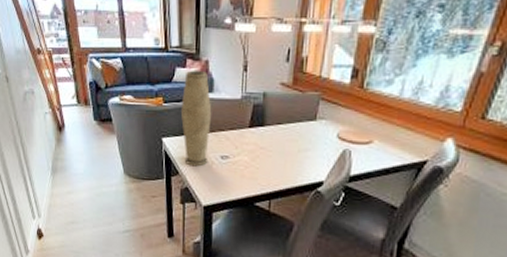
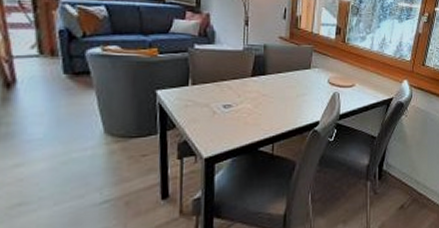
vase: present [181,70,212,167] -> none [180,22,214,118]

